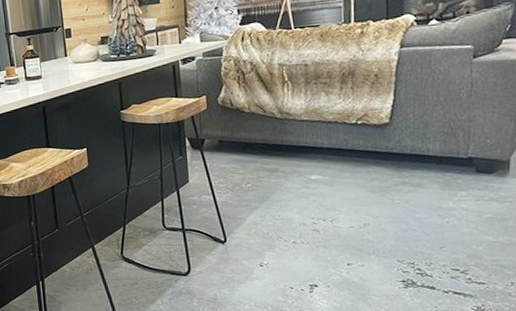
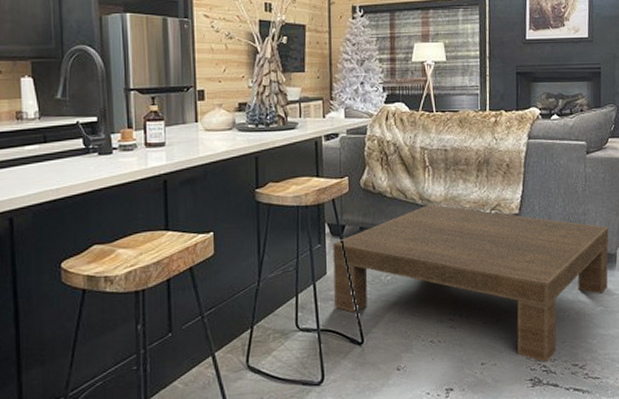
coffee table: none [193,117,501,265] -> present [333,204,609,362]

